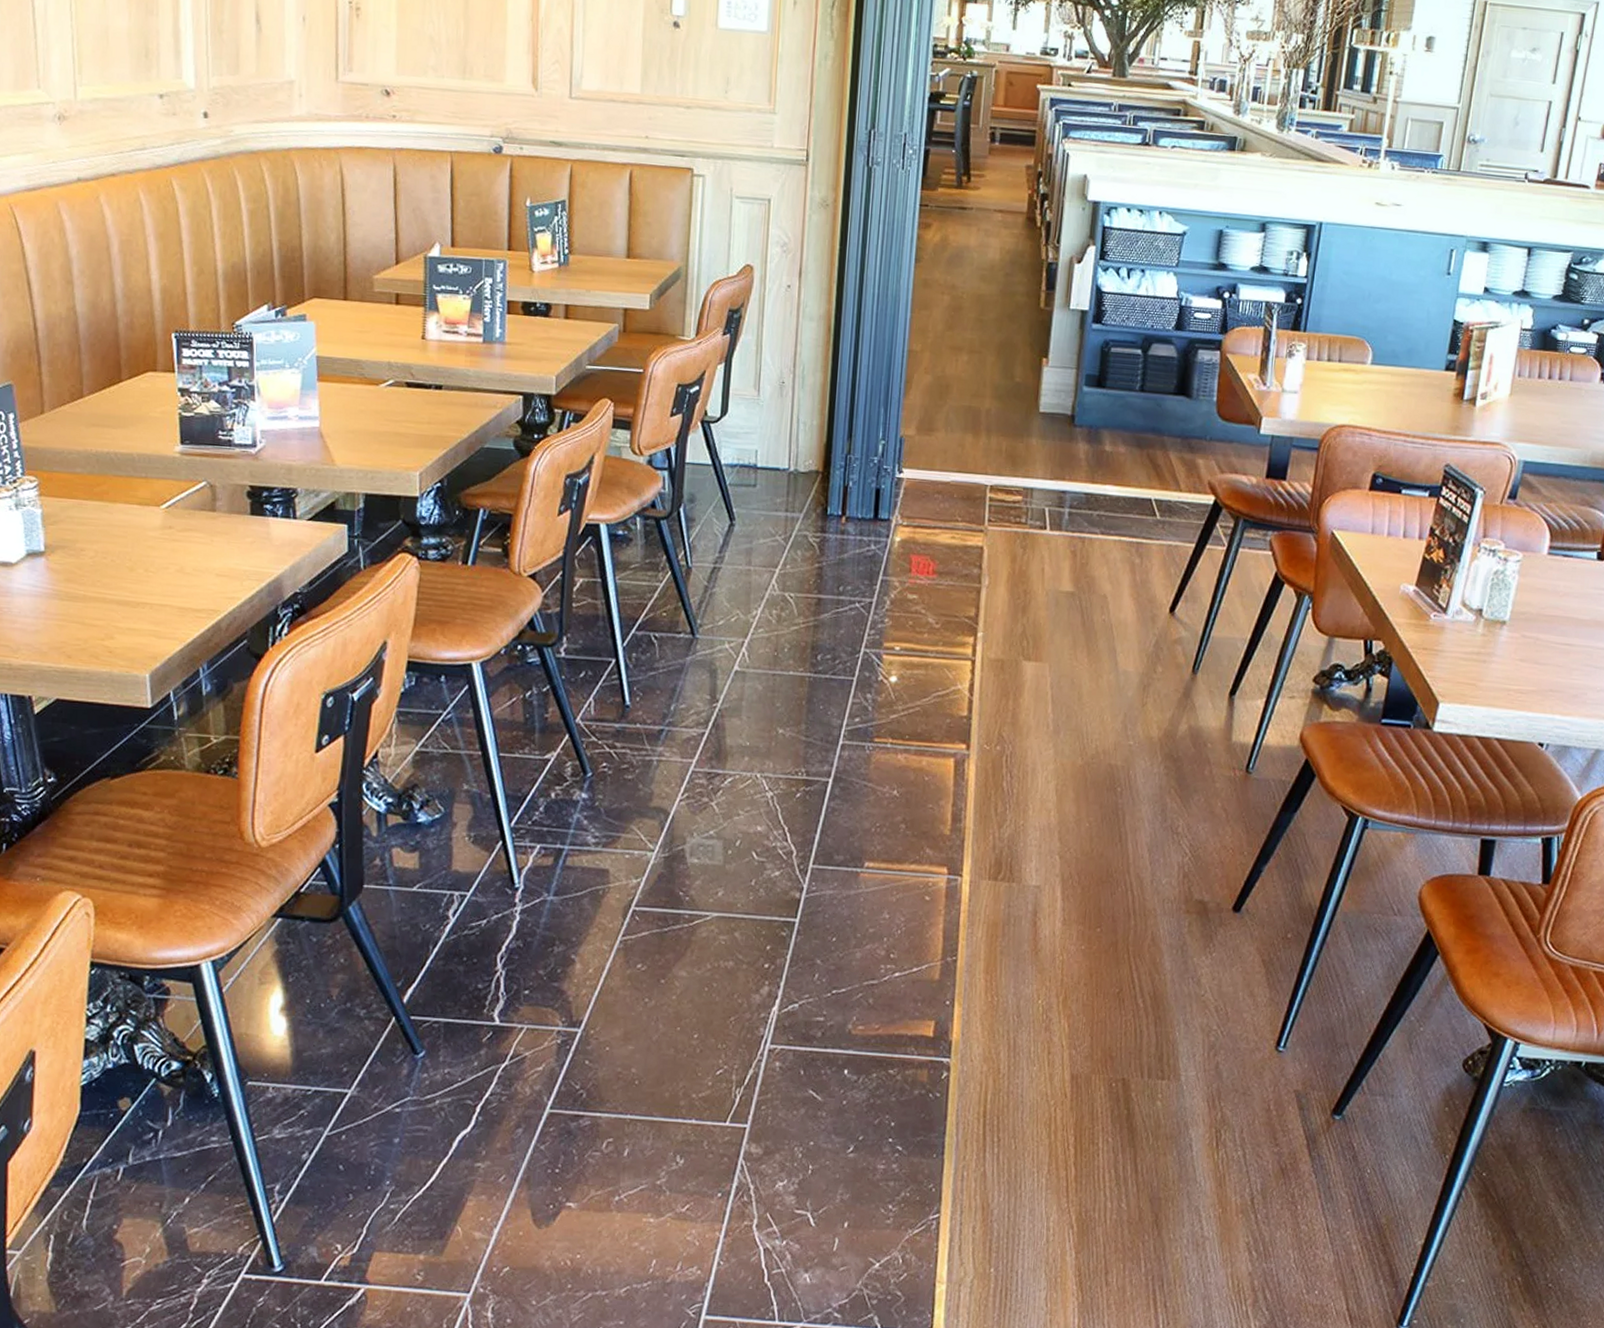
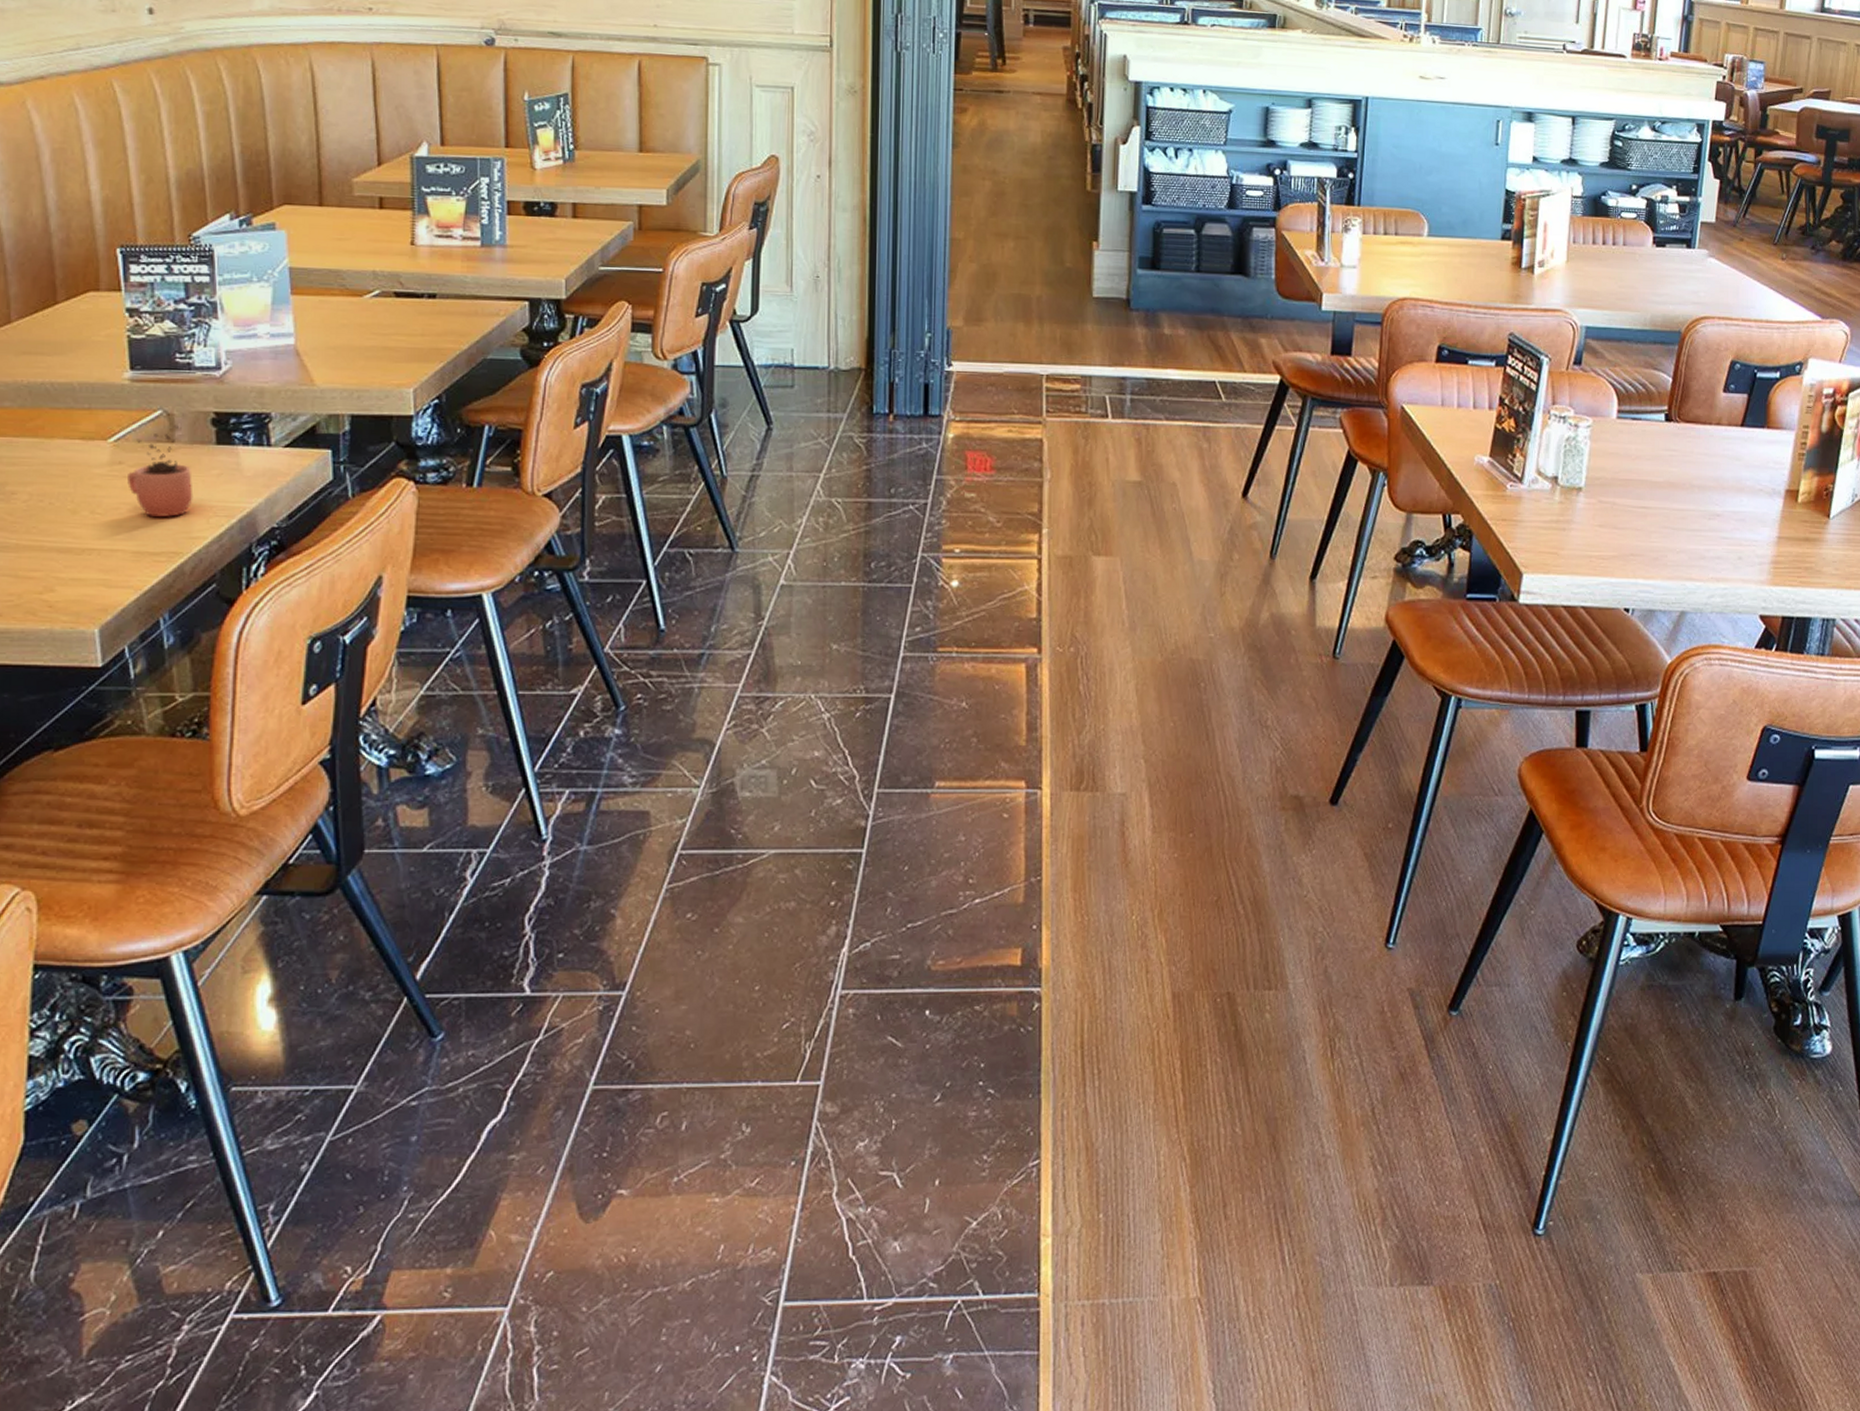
cocoa: none [176,495,230,578] -> present [127,424,193,517]

